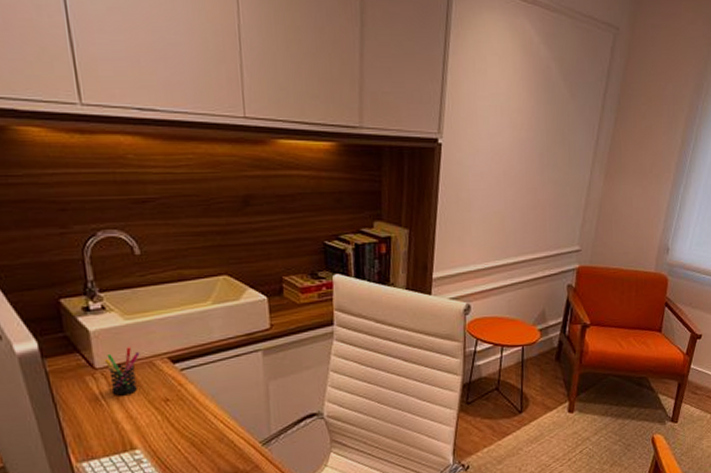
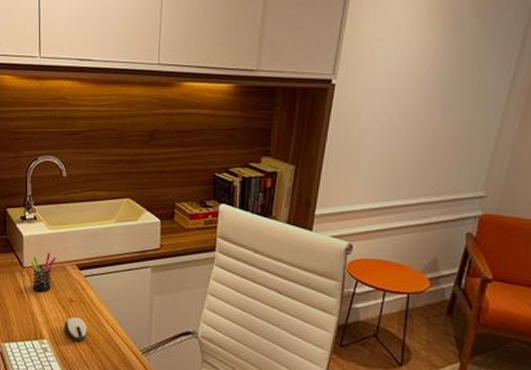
computer mouse: none [160,417,192,446] -> present [63,317,87,342]

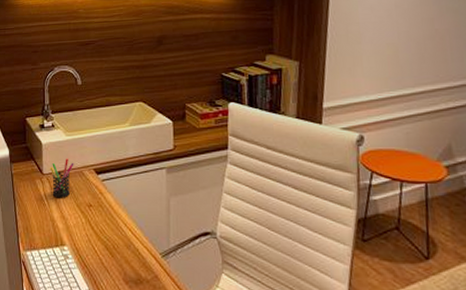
computer mouse: present [63,317,87,342] -> none [83,221,107,247]

